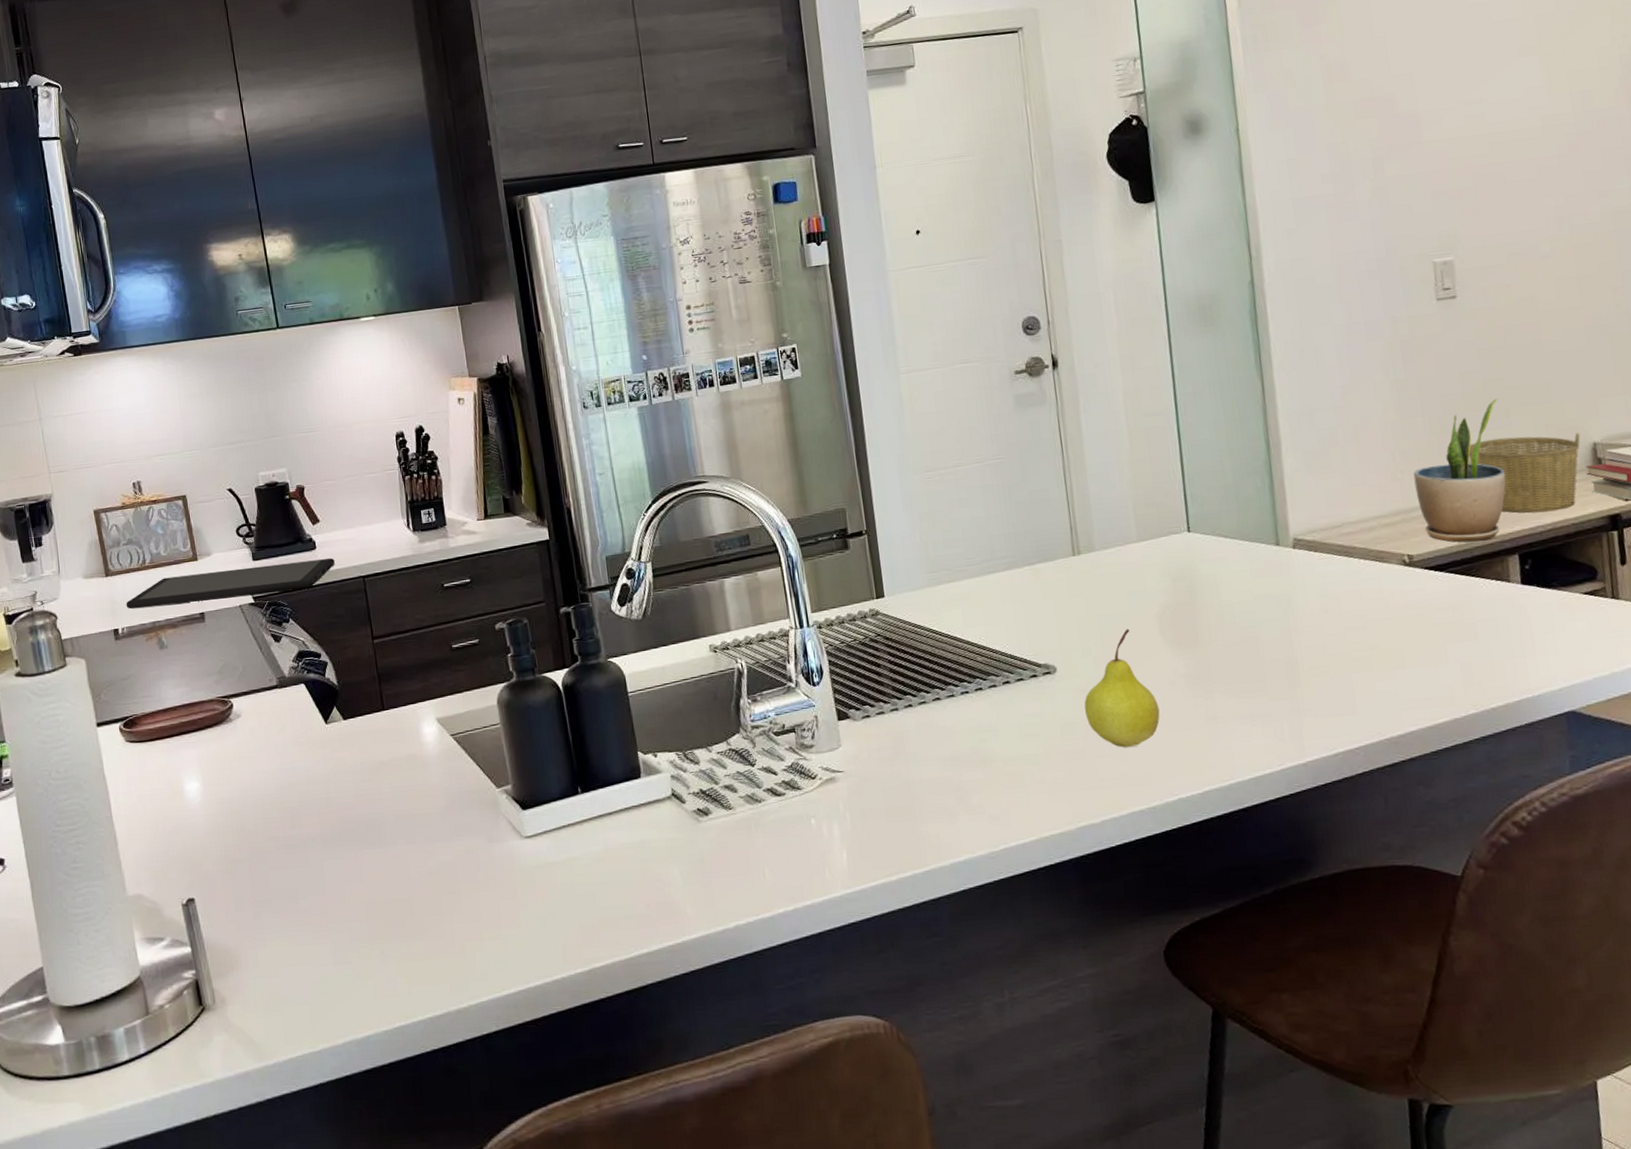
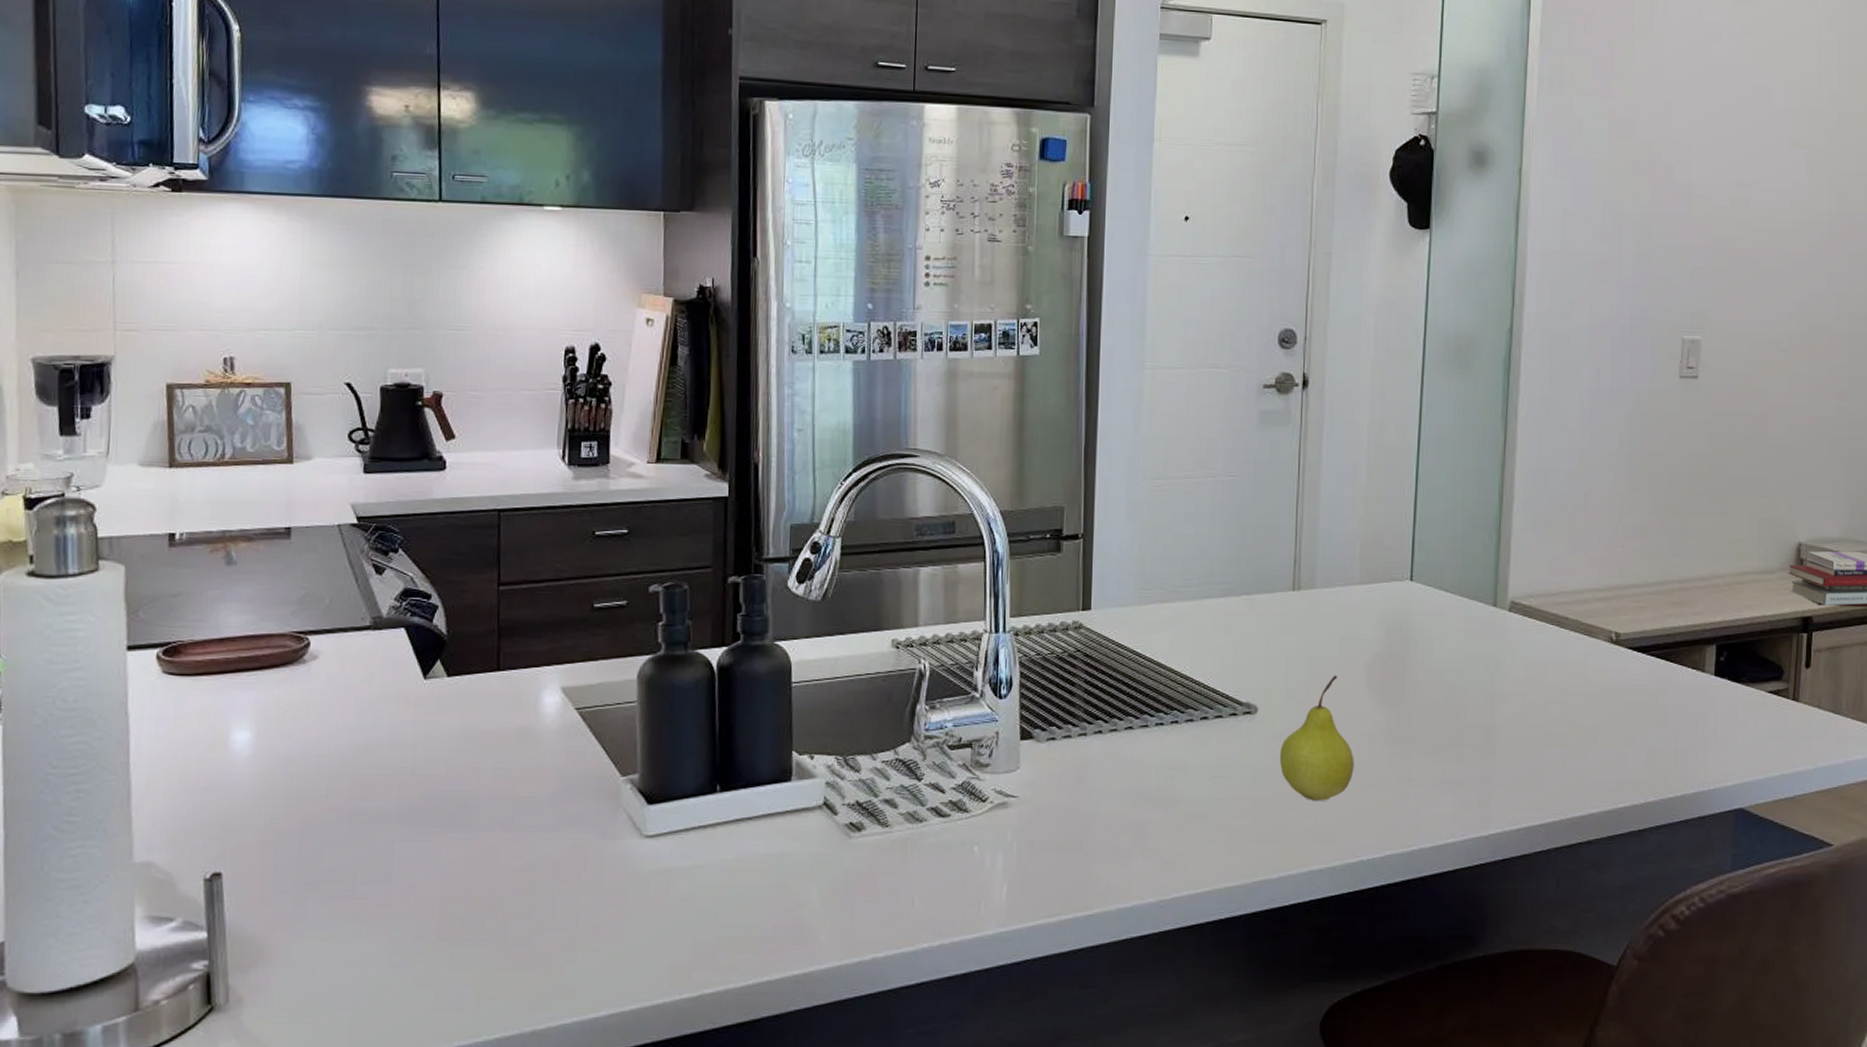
cutting board: present [126,558,335,610] -> none [190,479,467,515]
potted plant: present [1413,399,1506,543] -> none [1632,486,1720,627]
basket: present [1468,433,1581,513] -> none [1685,526,1788,606]

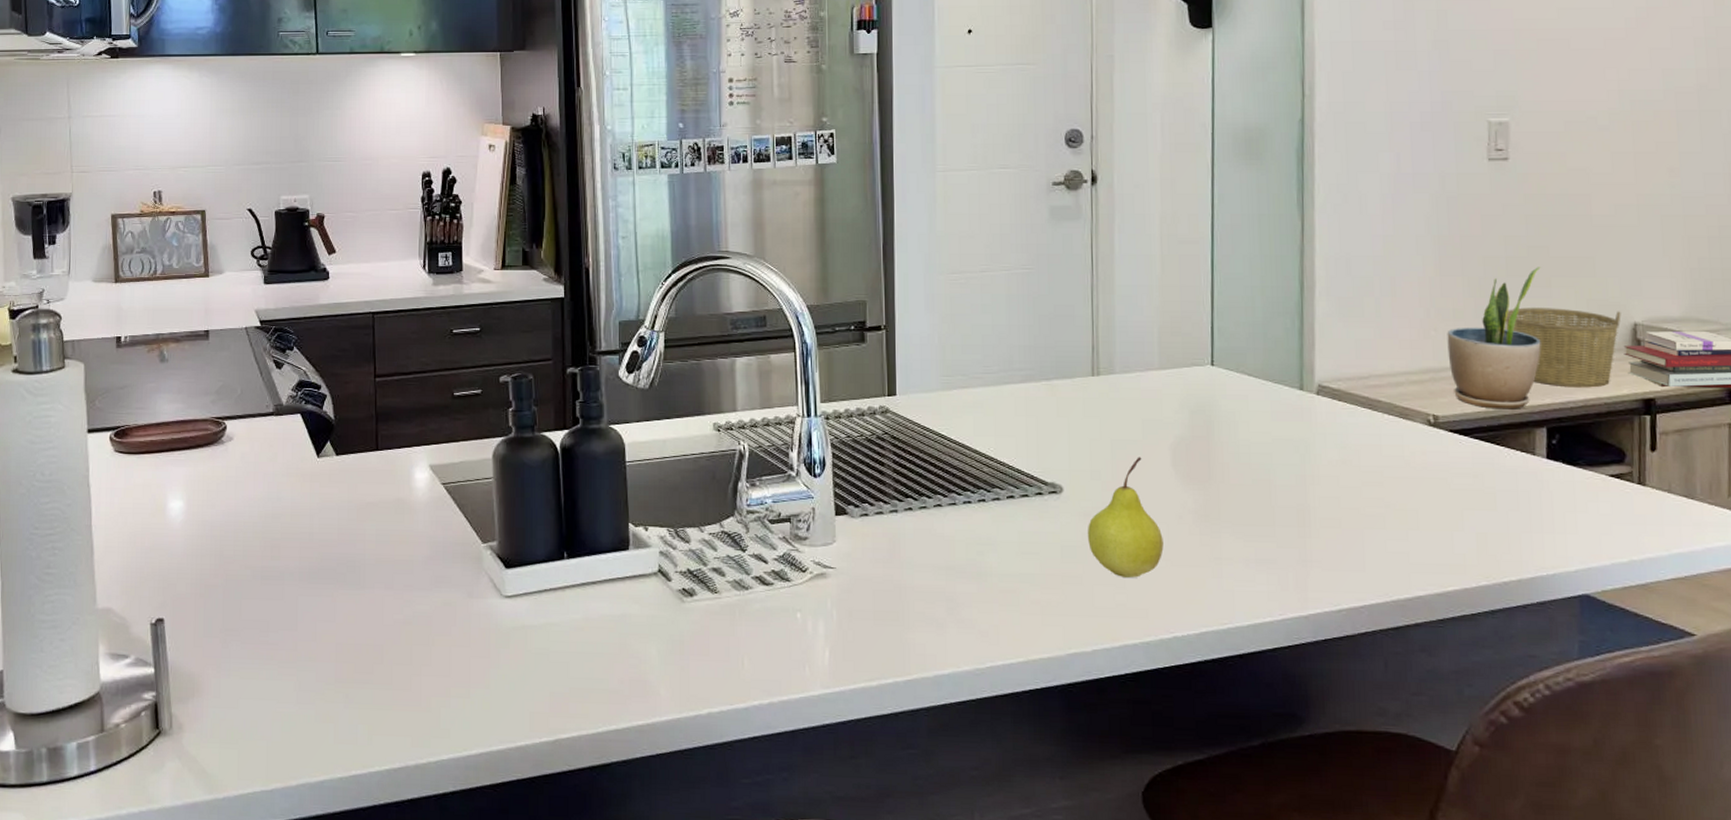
potted plant: none [1632,486,1720,627] -> present [1447,267,1541,409]
basket: none [1685,526,1788,606] -> present [1505,307,1621,388]

